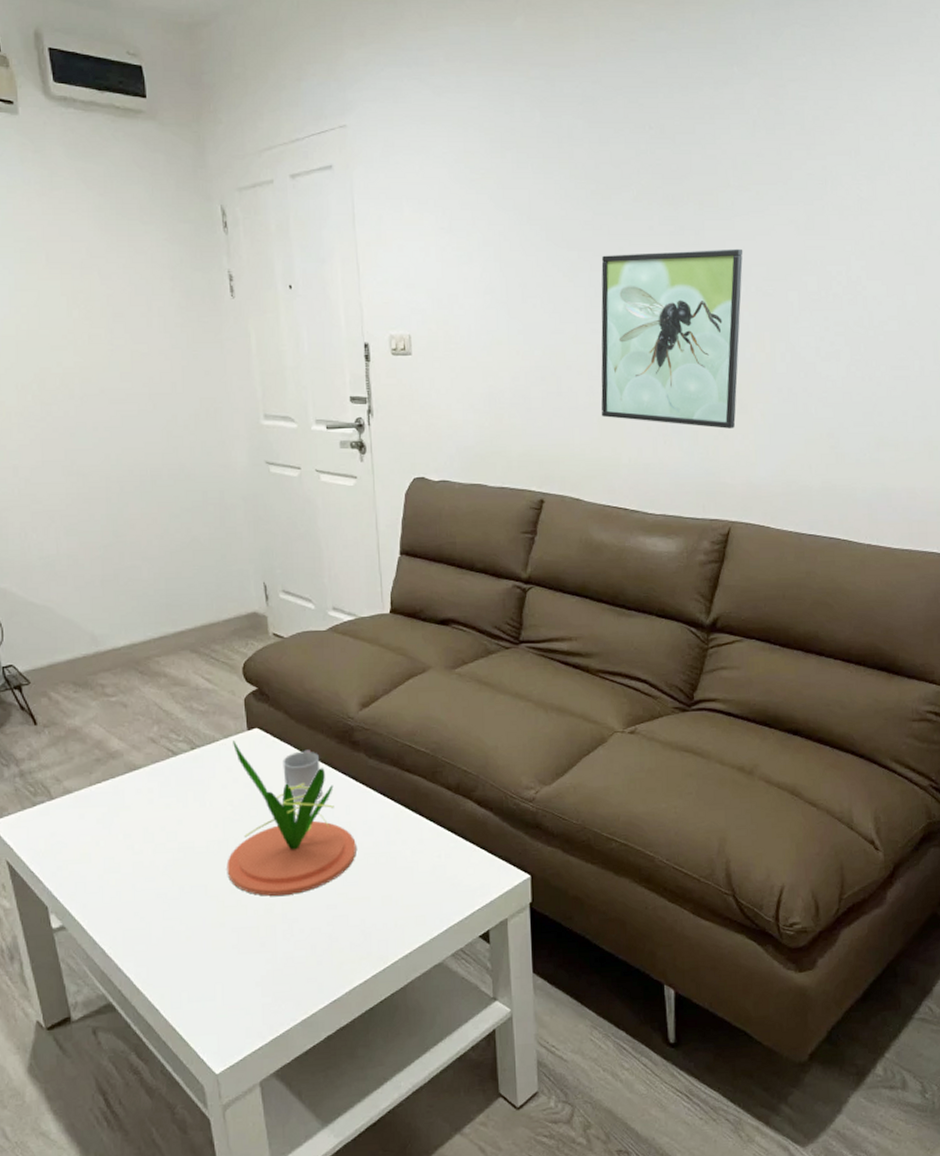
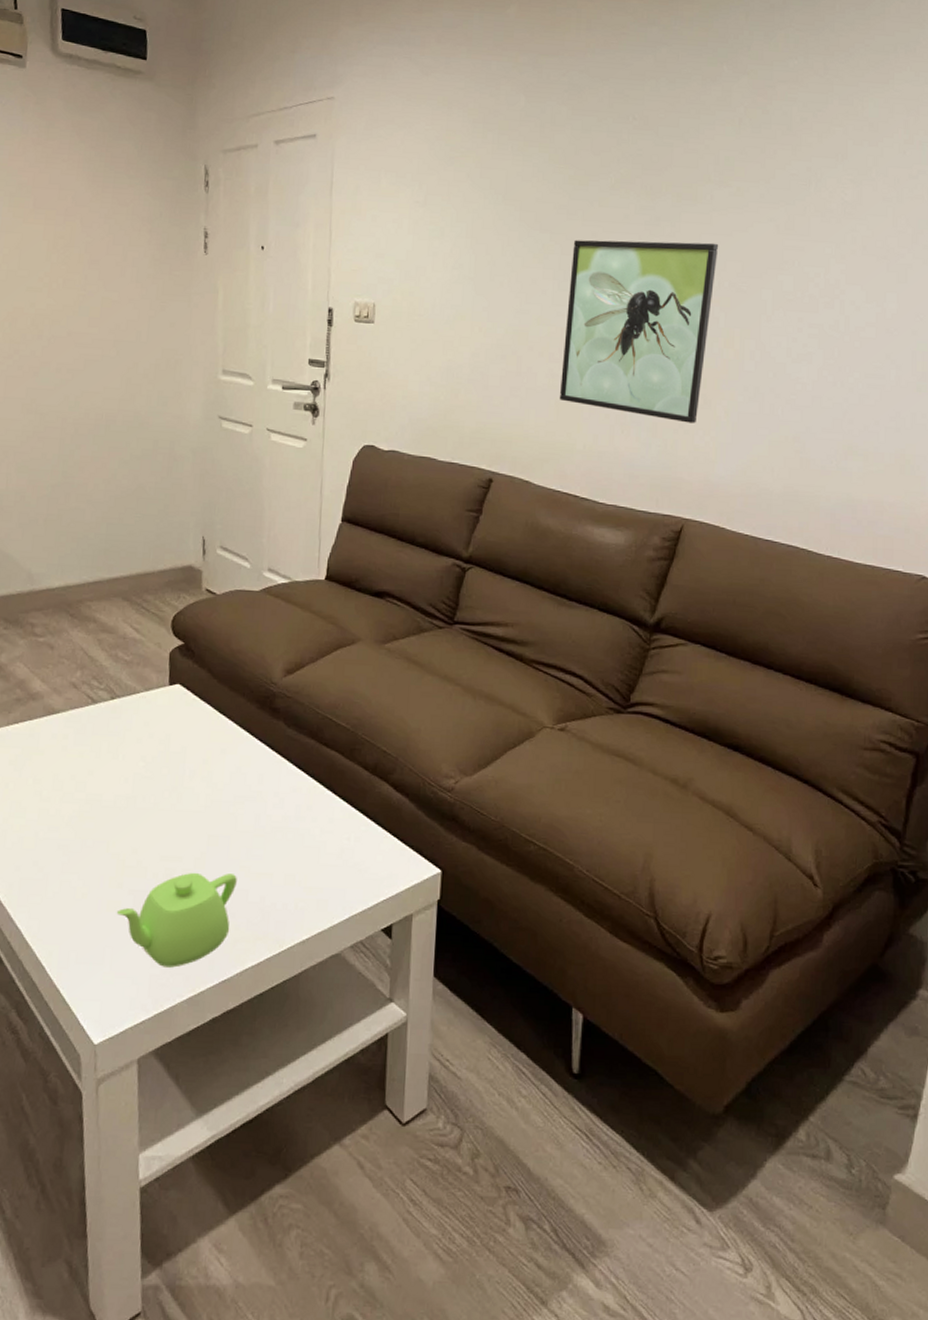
teapot: none [222,901,336,996] -> present [116,872,237,968]
plant: present [226,741,356,896] -> none [131,694,265,862]
cup: present [283,749,323,803] -> none [199,711,238,767]

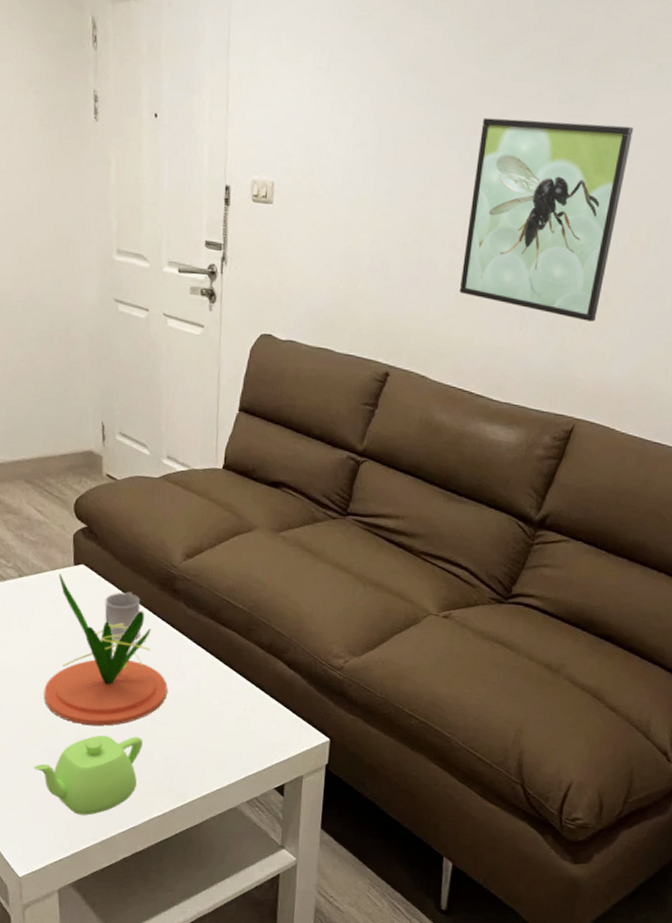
plant: none [131,694,265,862] -> present [43,574,168,726]
cup: none [199,711,238,767] -> present [104,591,141,642]

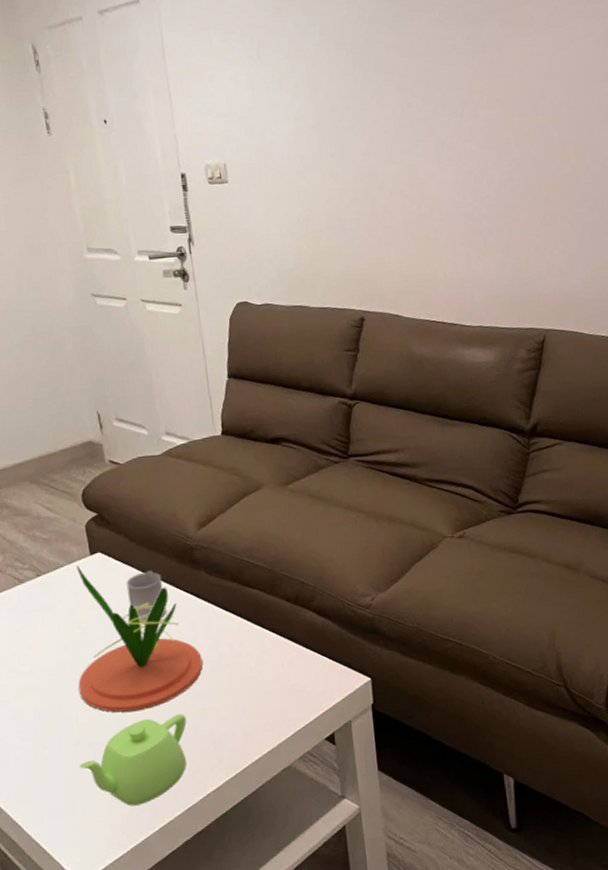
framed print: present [459,117,634,322] -> none [408,63,546,240]

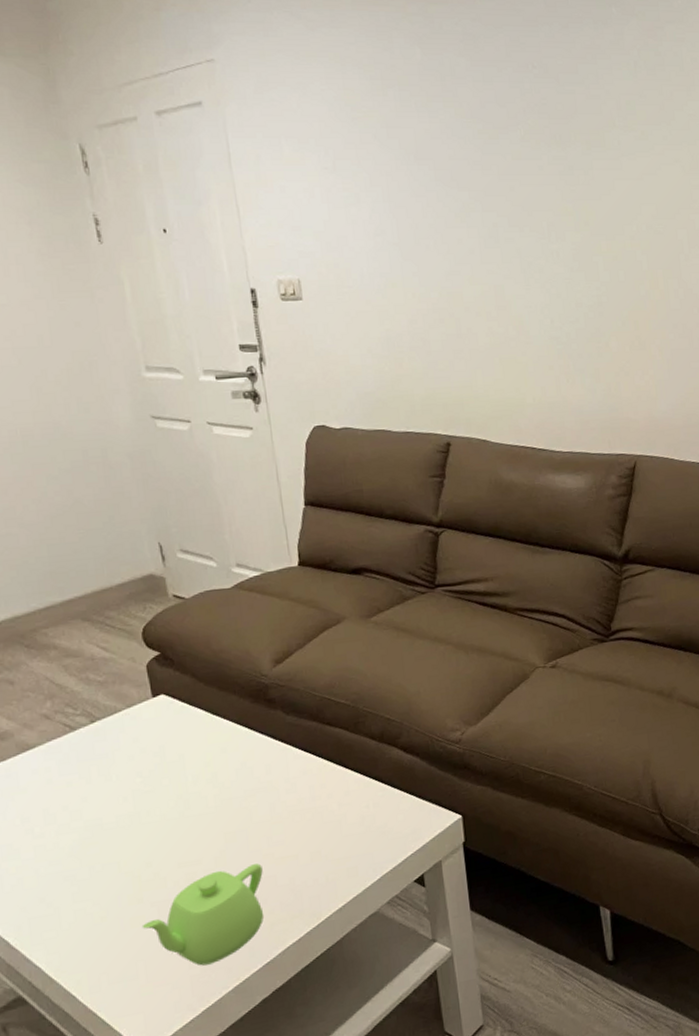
plant: present [77,566,203,713] -> none [137,709,280,866]
cup: present [126,570,167,623] -> none [194,711,240,768]

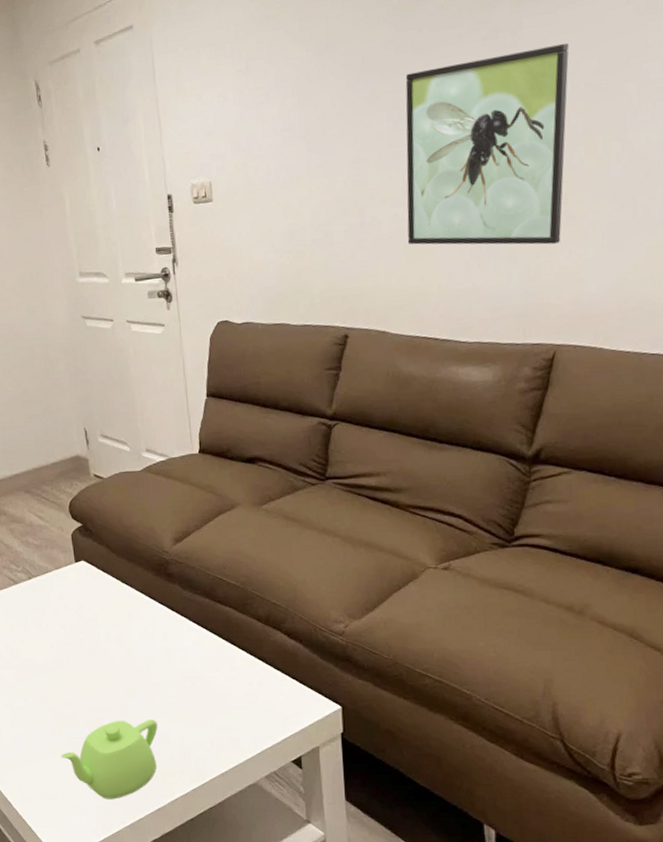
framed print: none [493,188,635,365] -> present [405,42,570,245]

